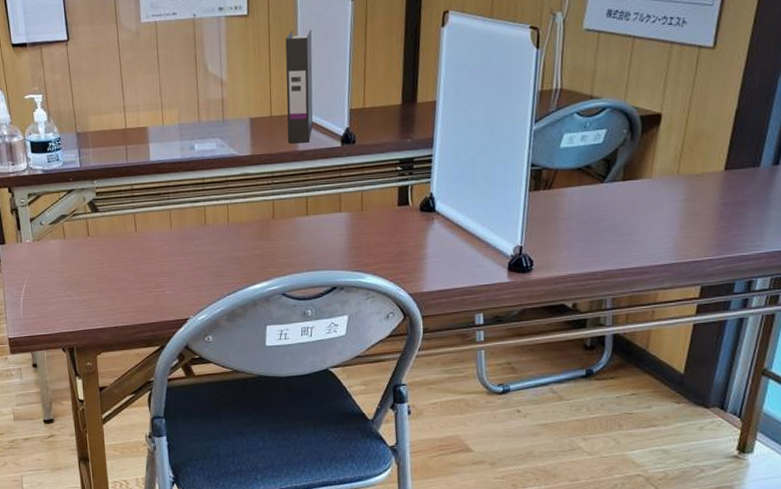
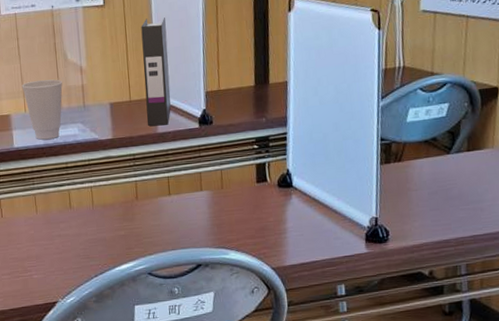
cup: none [160,91,202,154] -> present [22,79,63,140]

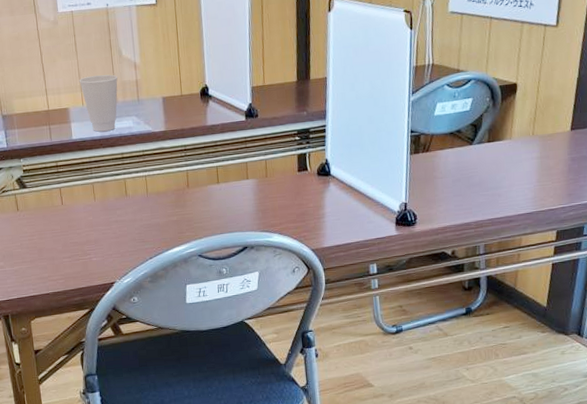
binder: present [141,17,171,126] -> none [191,16,220,119]

